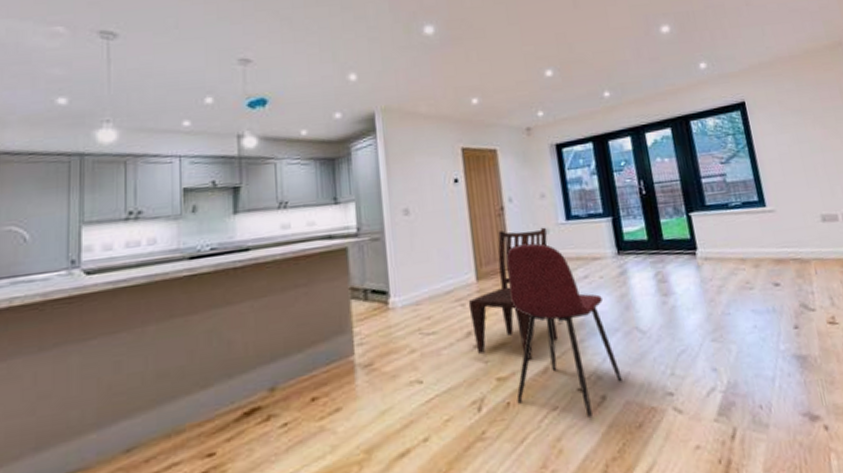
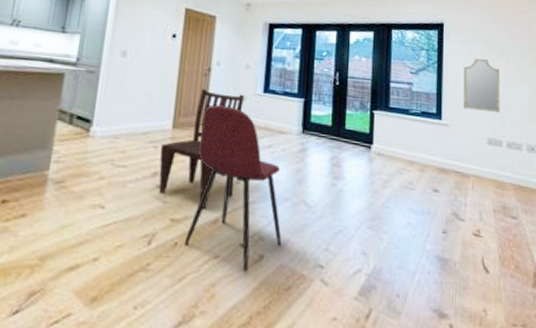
home mirror: none [777,129,827,189] -> present [464,58,500,113]

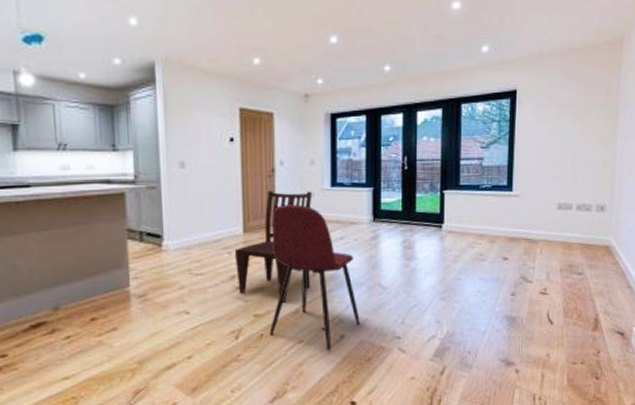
home mirror: present [464,58,500,113] -> none [535,123,573,178]

